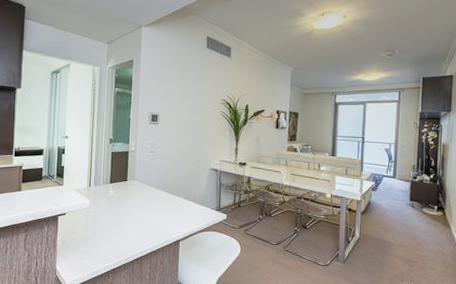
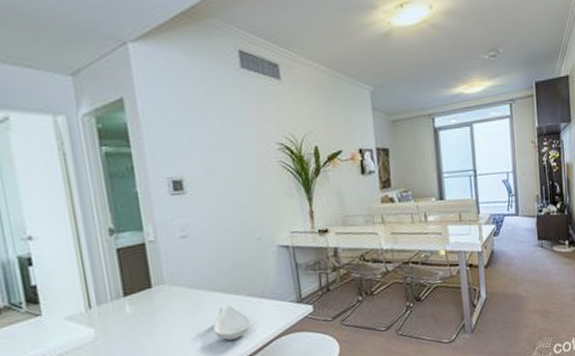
spoon rest: none [159,202,184,226] -> present [213,304,252,341]

